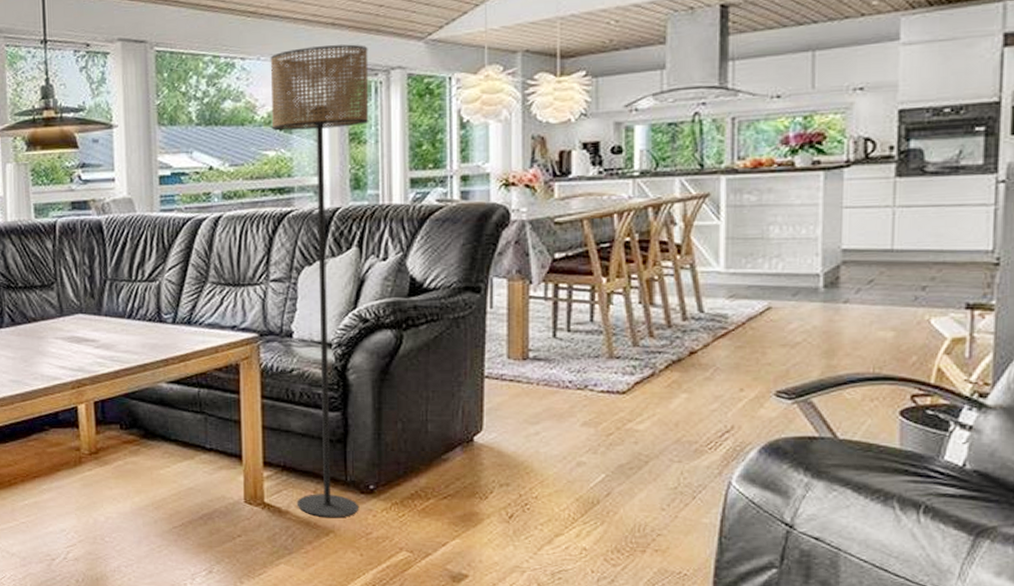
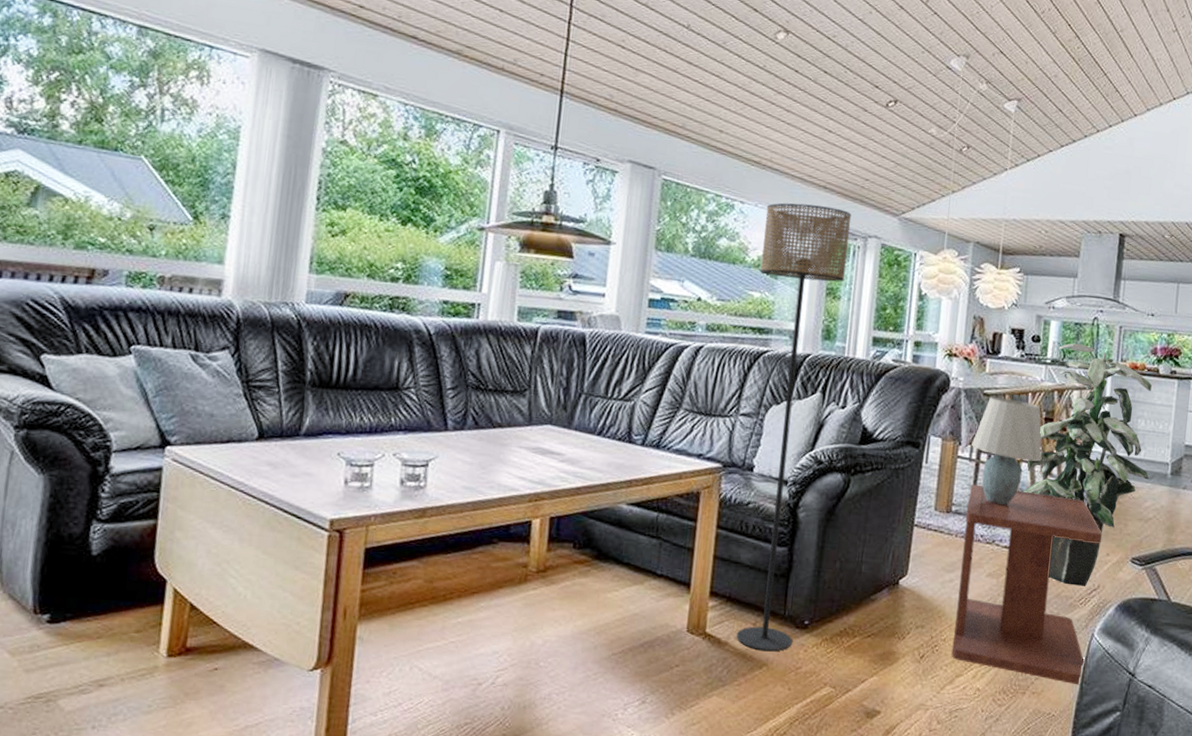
table lamp: none [544,224,639,345] -> present [971,397,1042,505]
side table: none [546,325,732,541] -> present [951,484,1103,685]
indoor plant: none [619,147,792,429] -> present [1024,343,1152,586]

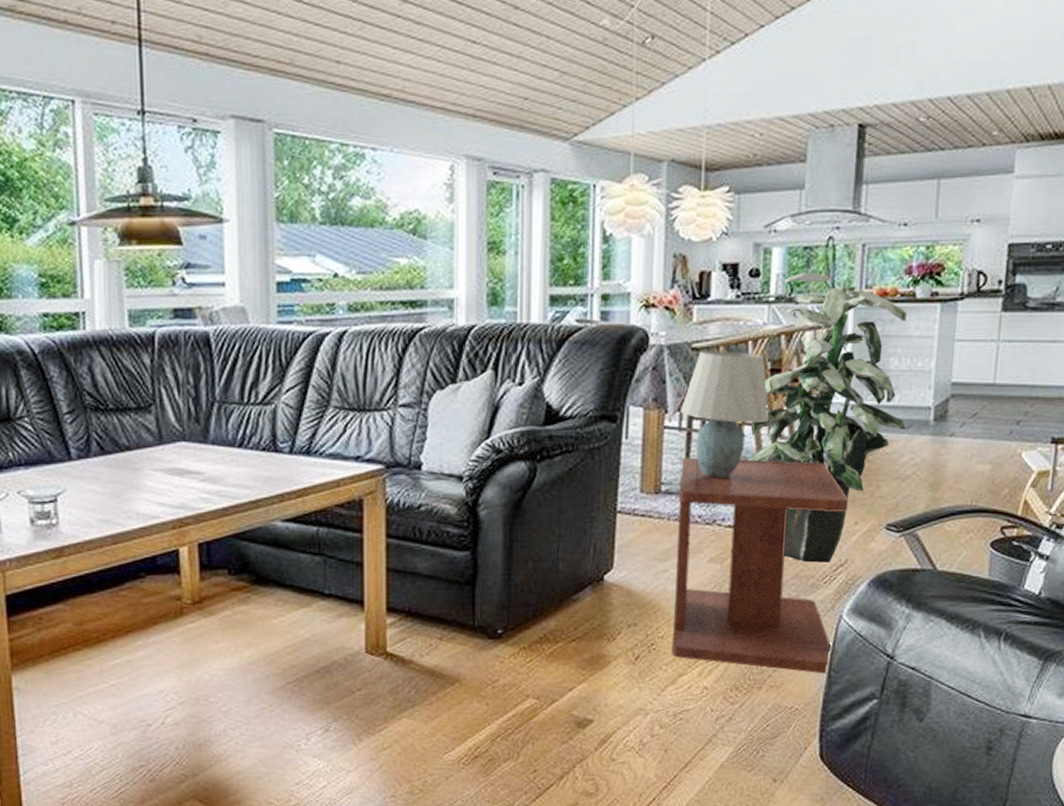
floor lamp: present [736,202,852,652] -> none [404,140,511,667]

